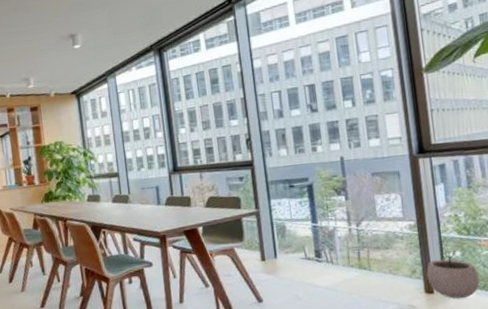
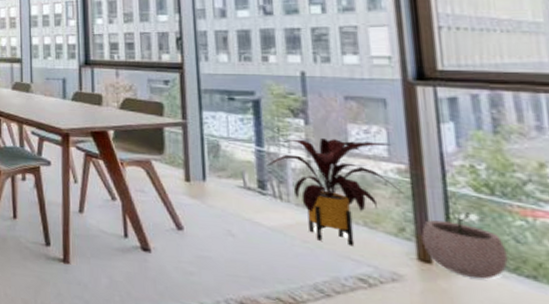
house plant: none [320,206,414,291] -> present [266,137,403,246]

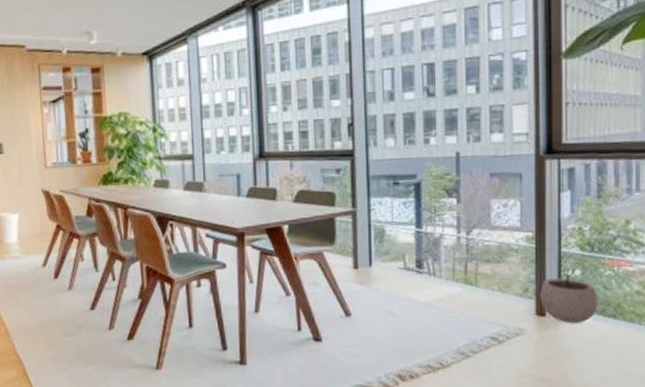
house plant: present [266,137,403,246] -> none [424,214,529,310]

